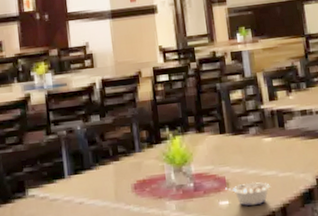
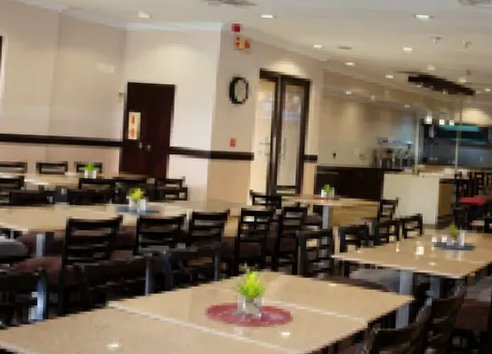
legume: present [225,181,270,207] -> none [289,319,328,340]

